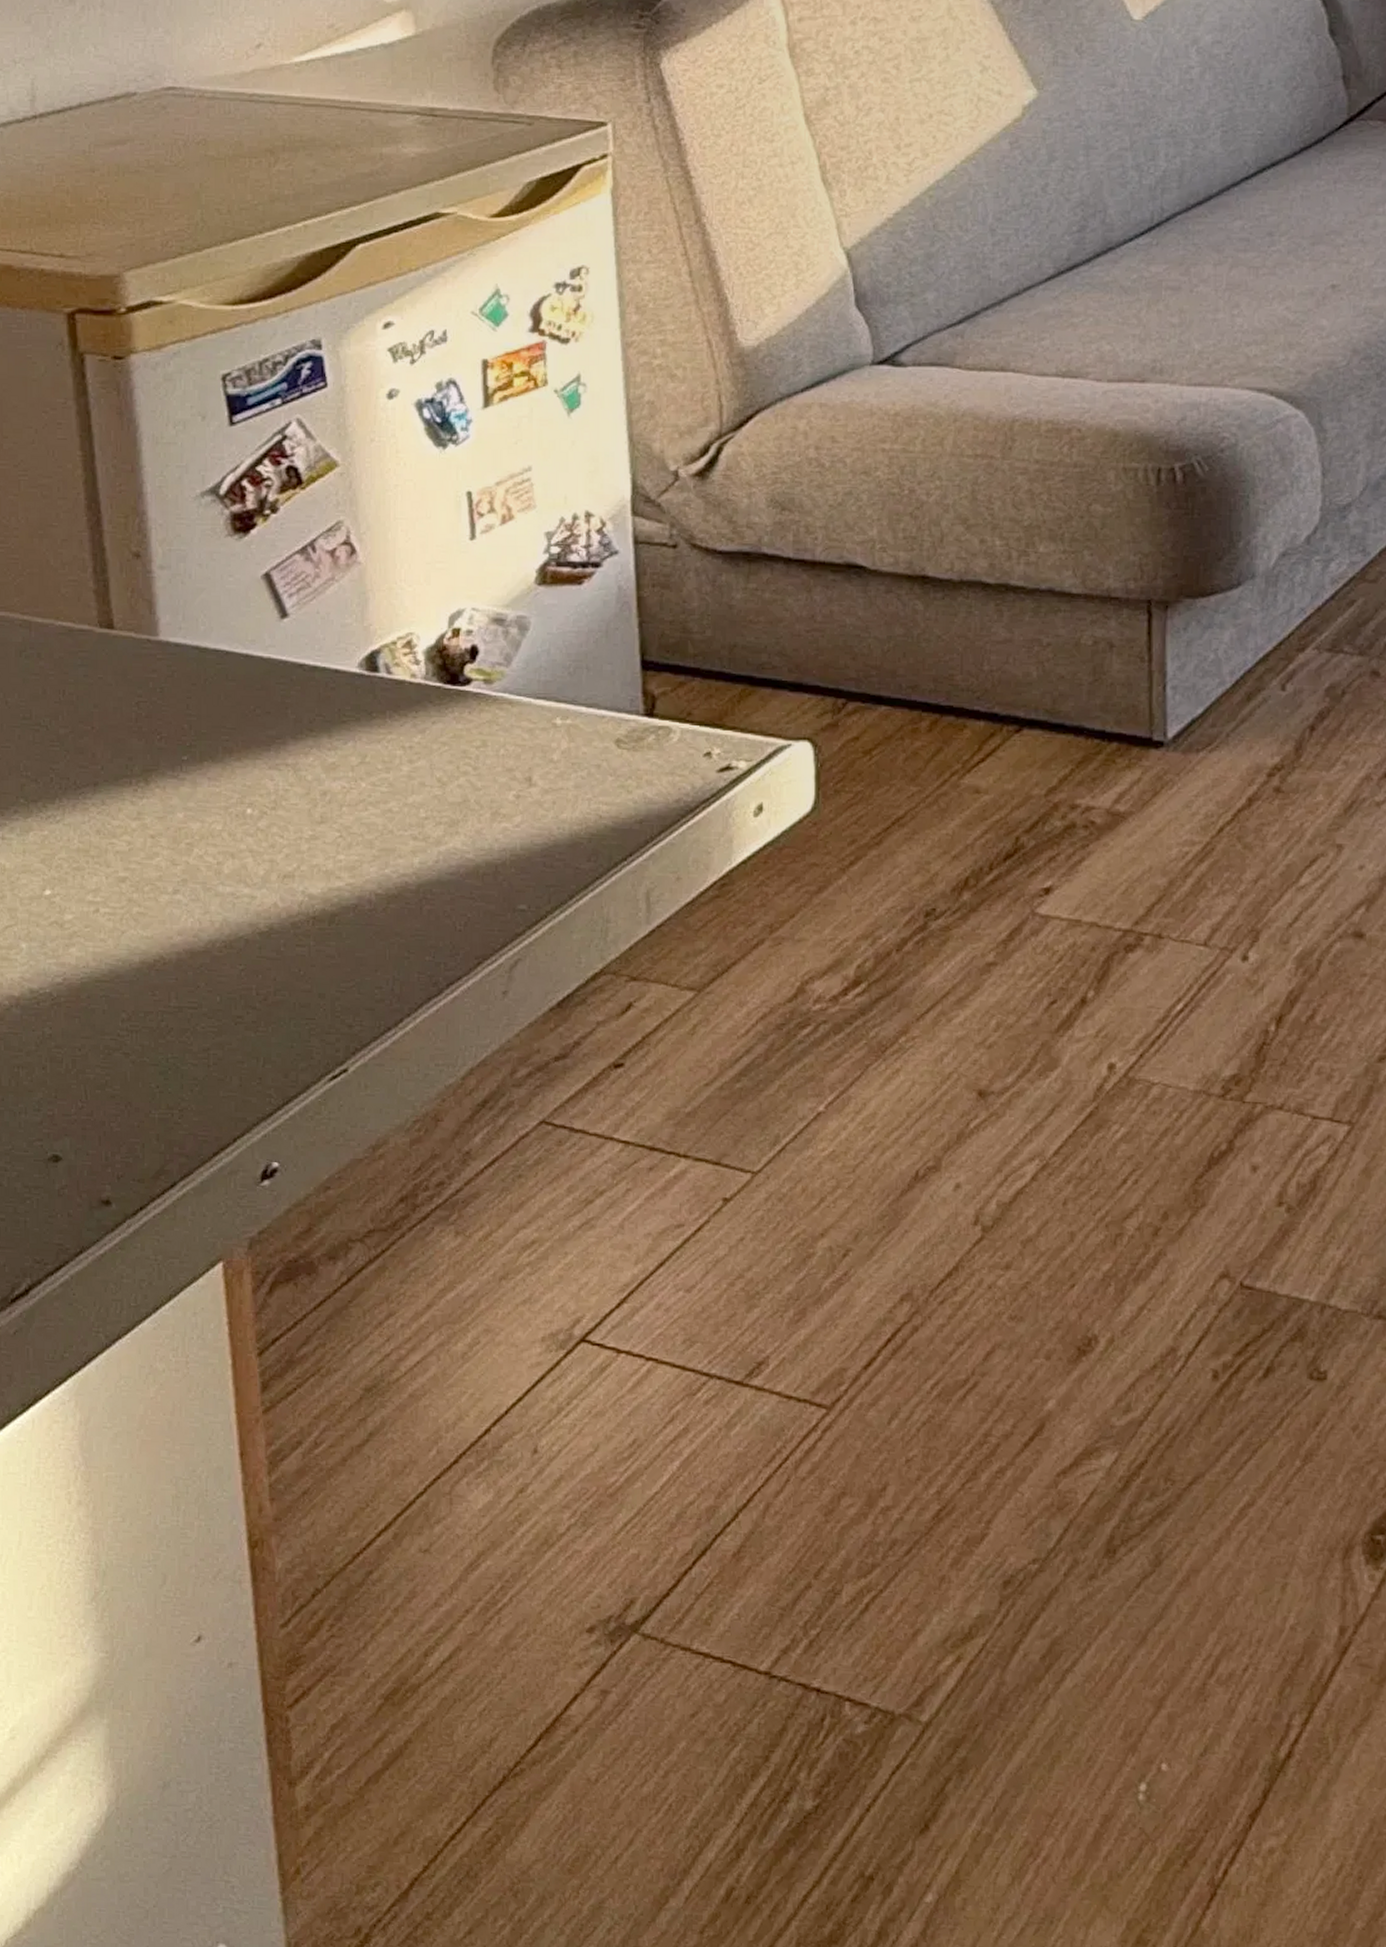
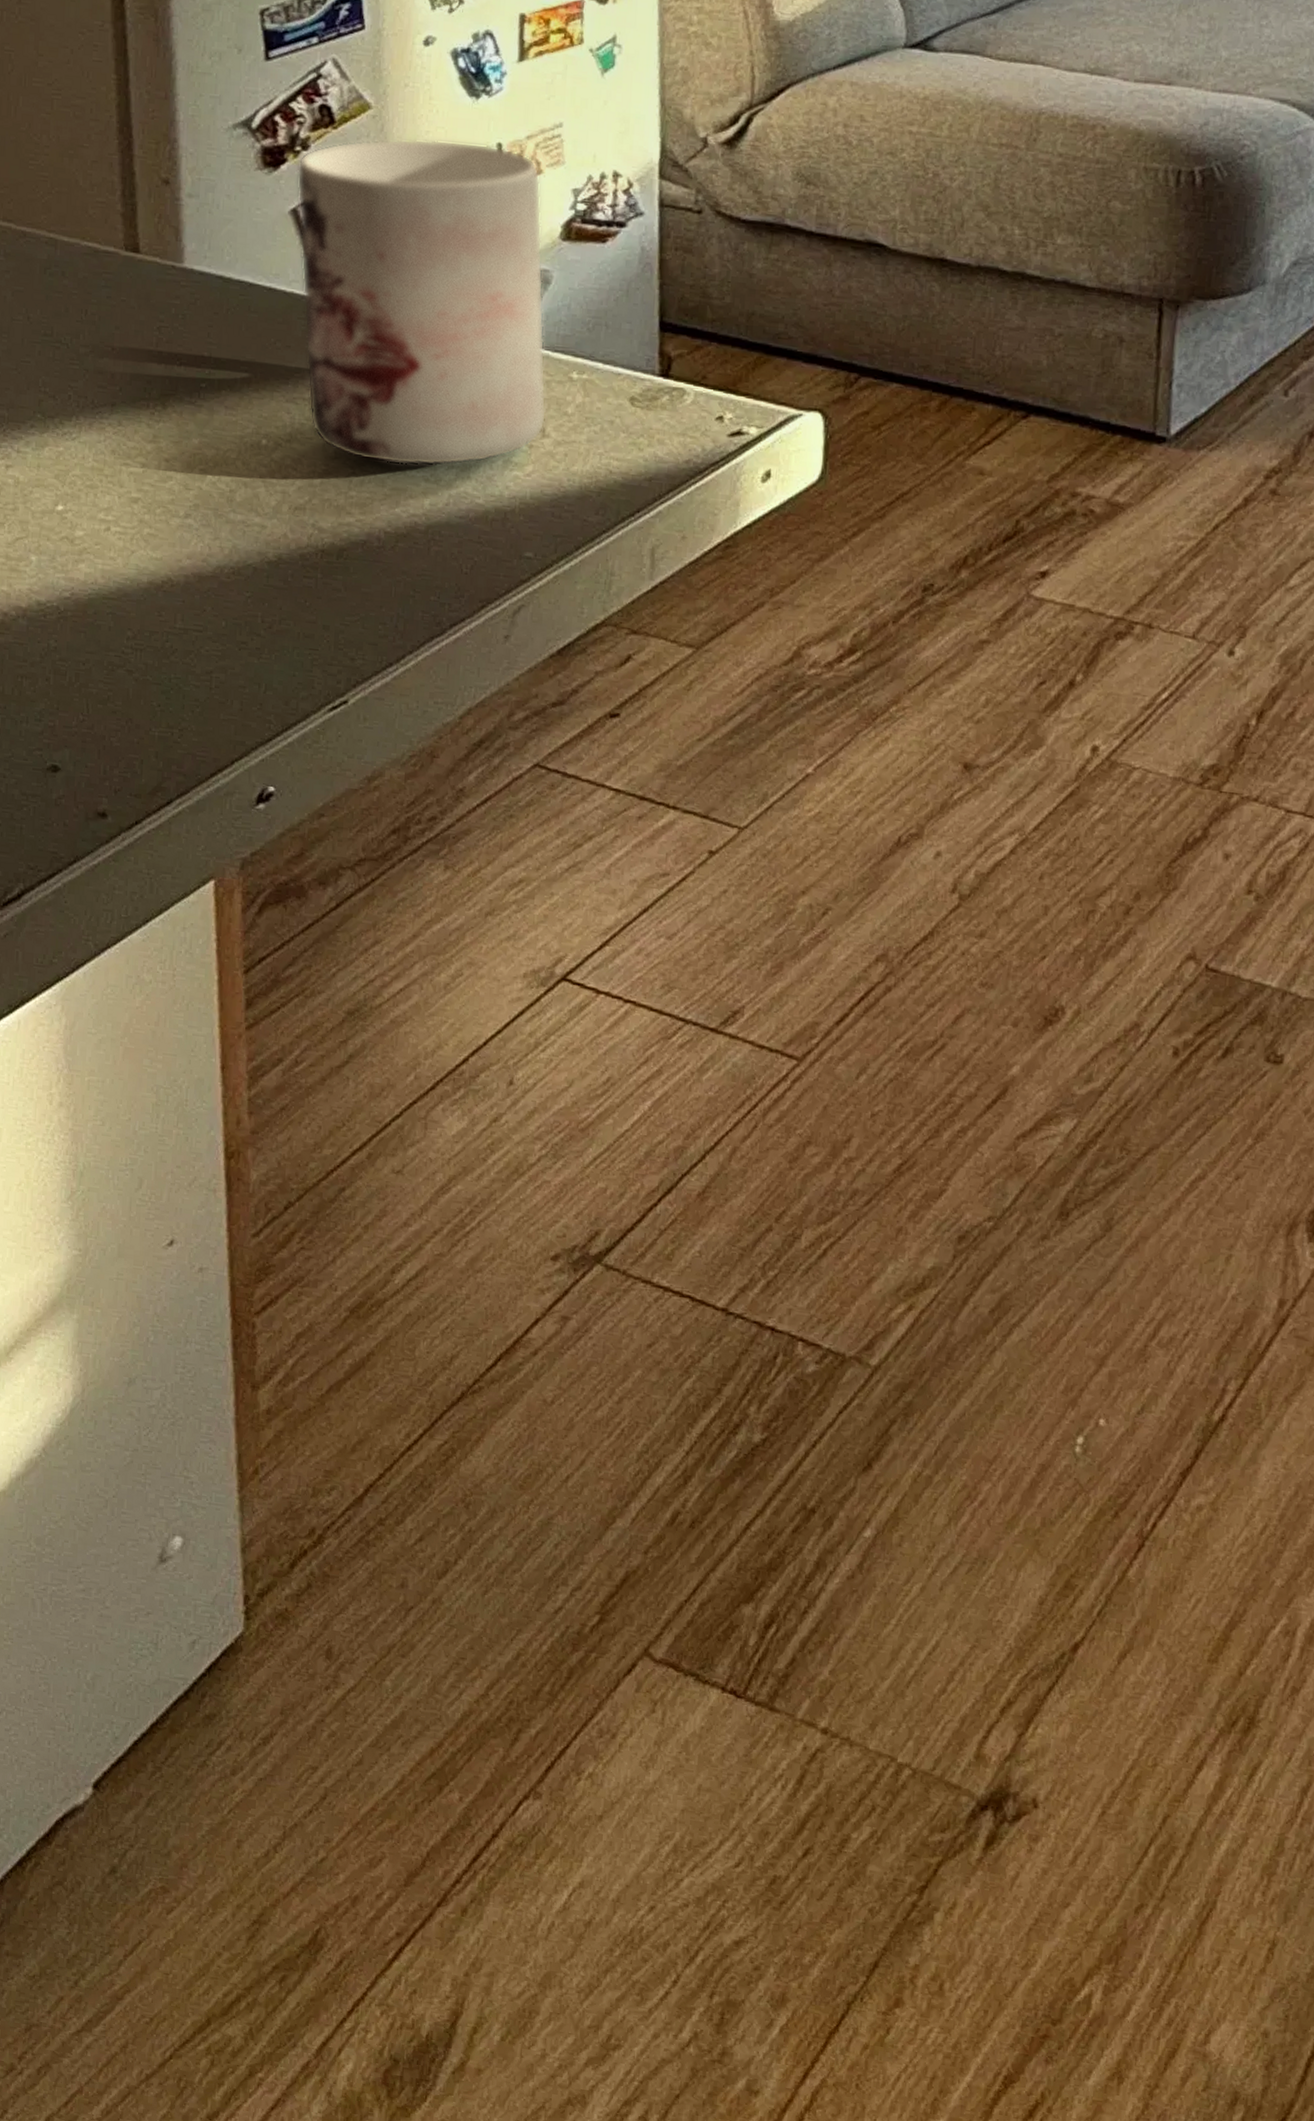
mug: none [268,492,532,825] -> present [297,138,547,466]

